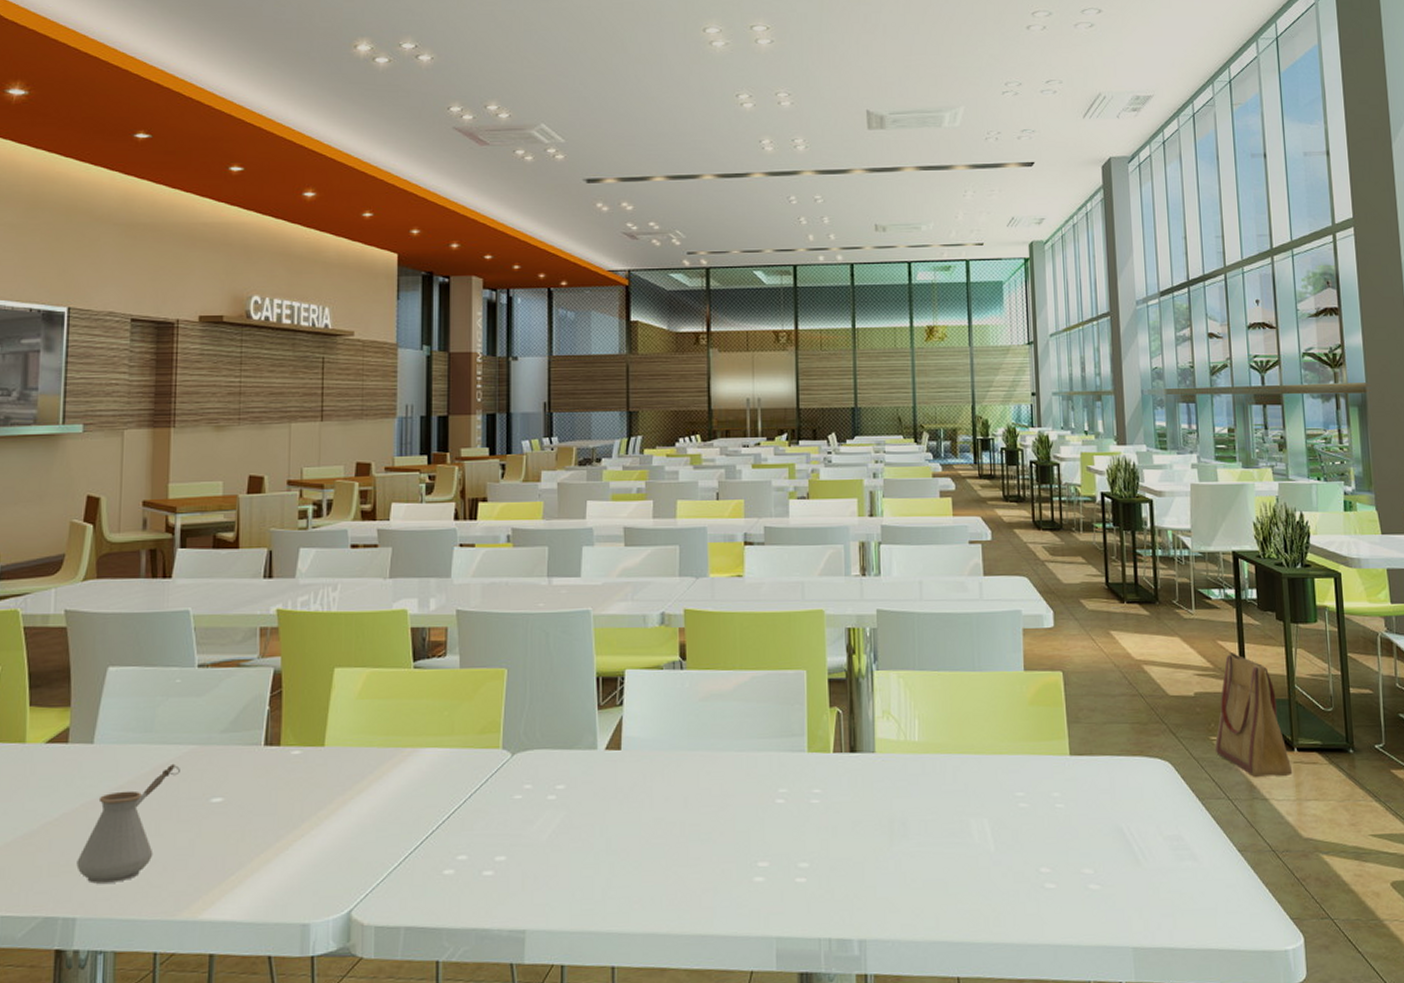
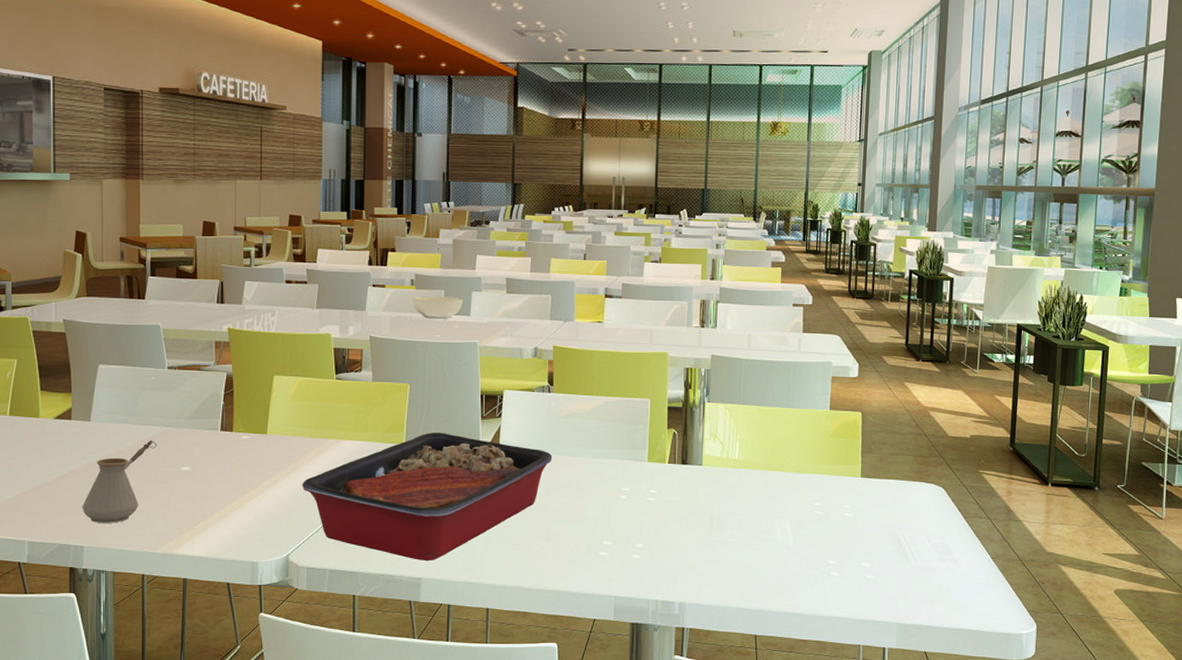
tray: none [368,730,689,906] -> present [301,433,553,561]
bowl: none [509,554,572,583] -> present [412,296,464,319]
shopping bag: present [1214,653,1293,777] -> none [982,406,1045,504]

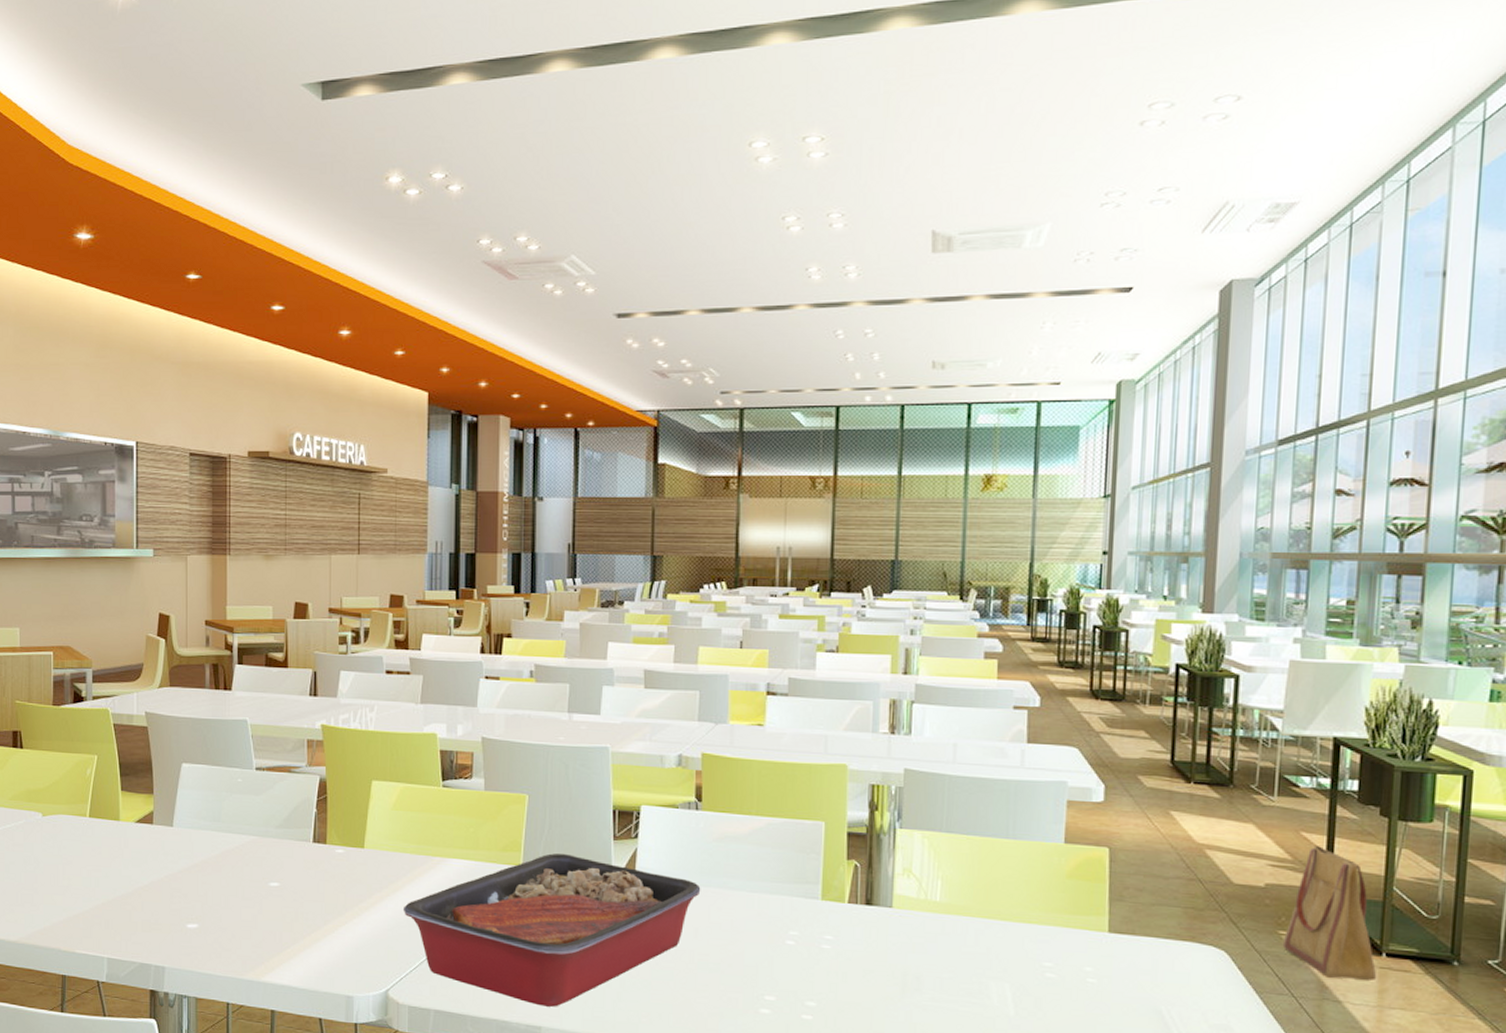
coffee pot: present [82,440,157,523] -> none [164,850,243,943]
bowl: present [412,296,464,319] -> none [532,690,592,718]
shopping bag: none [982,406,1045,504] -> present [1282,846,1377,980]

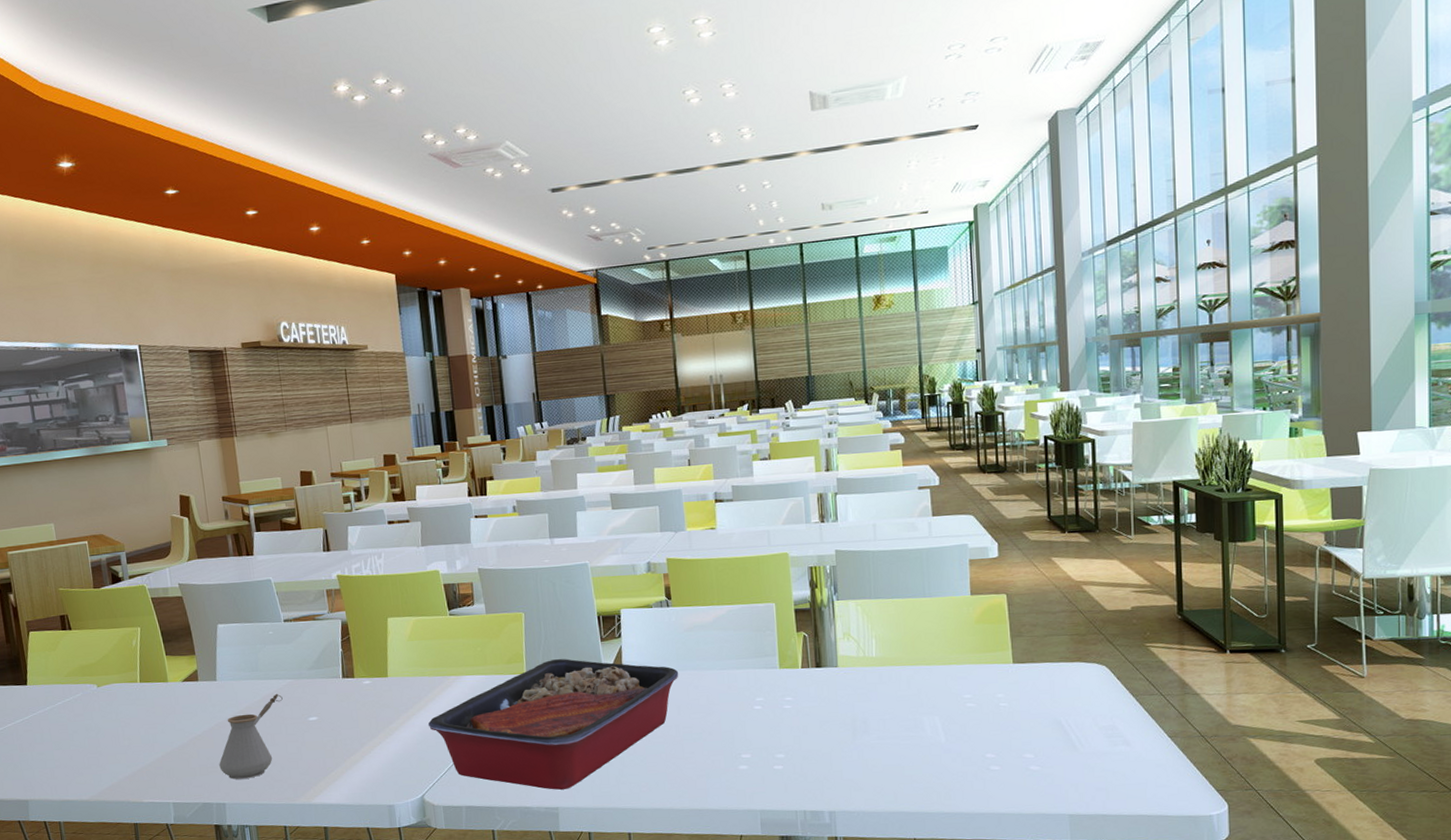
coffee pot: none [164,850,243,943] -> present [219,693,283,780]
shopping bag: present [1282,846,1377,980] -> none [1149,571,1225,676]

